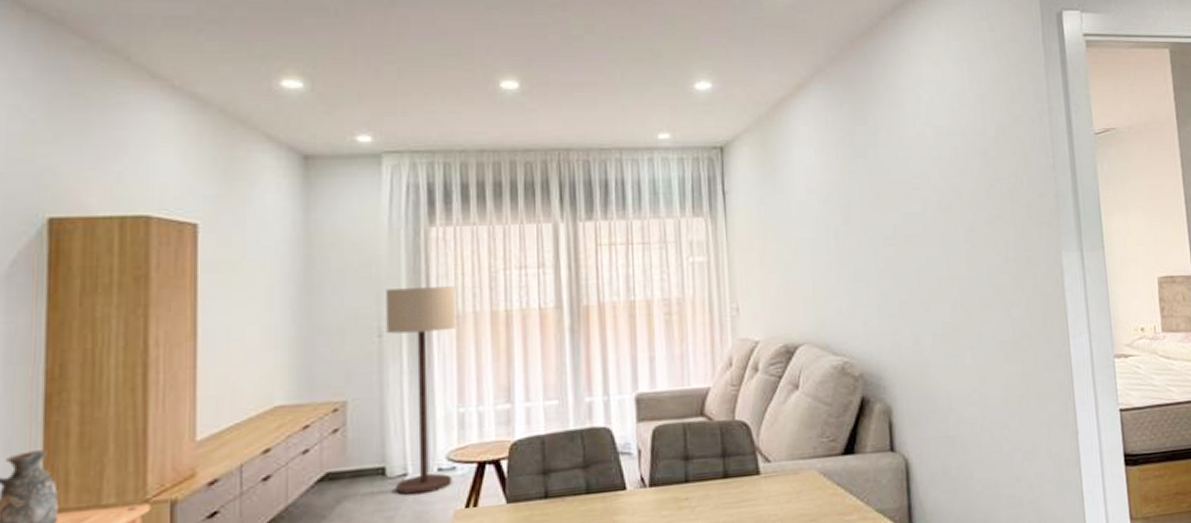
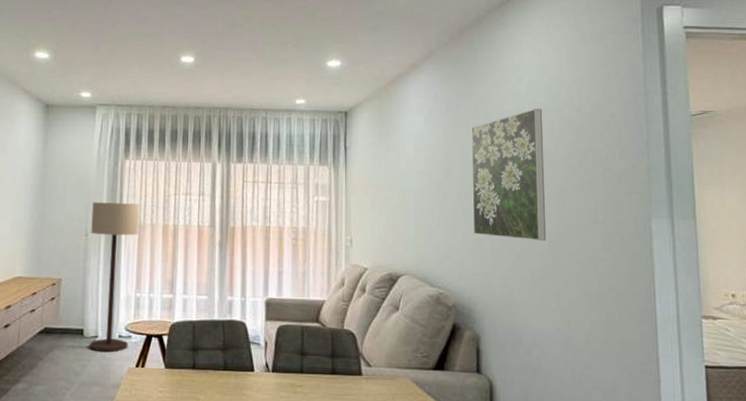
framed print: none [870,133,957,289] -> present [472,109,547,241]

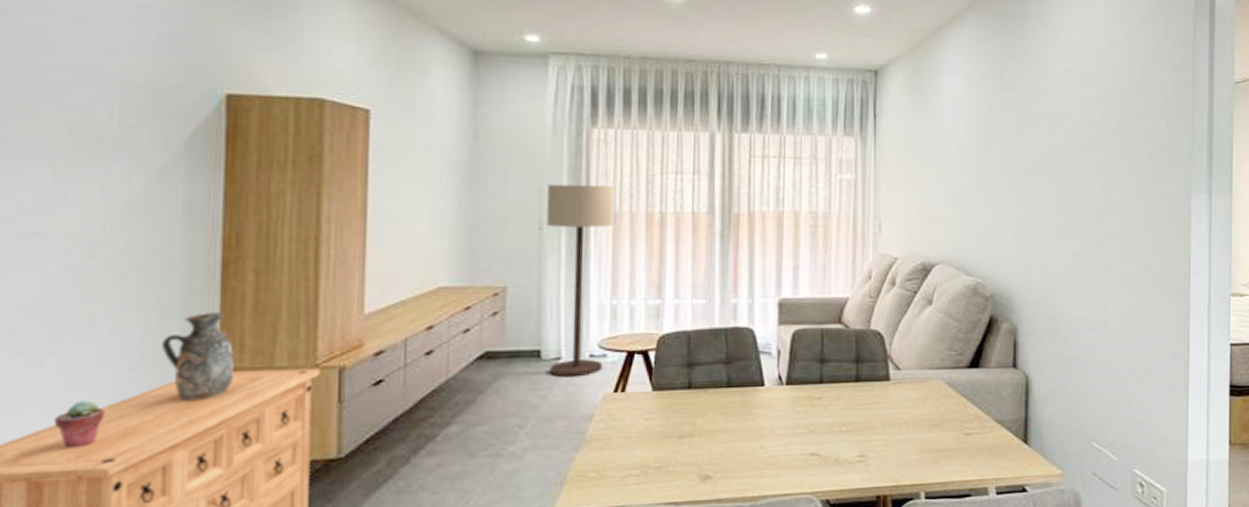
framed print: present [472,109,547,241] -> none [1015,72,1092,220]

